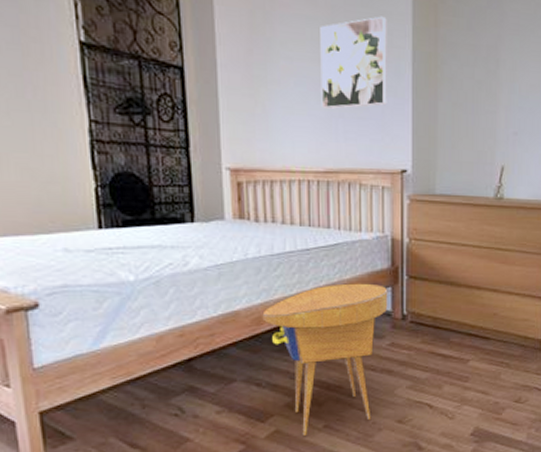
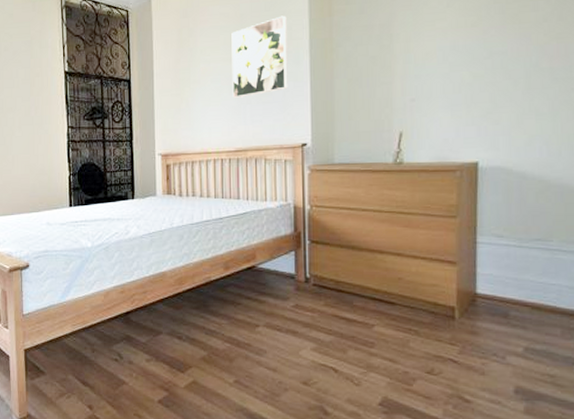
side table: present [262,283,388,436] -> none [184,248,292,389]

